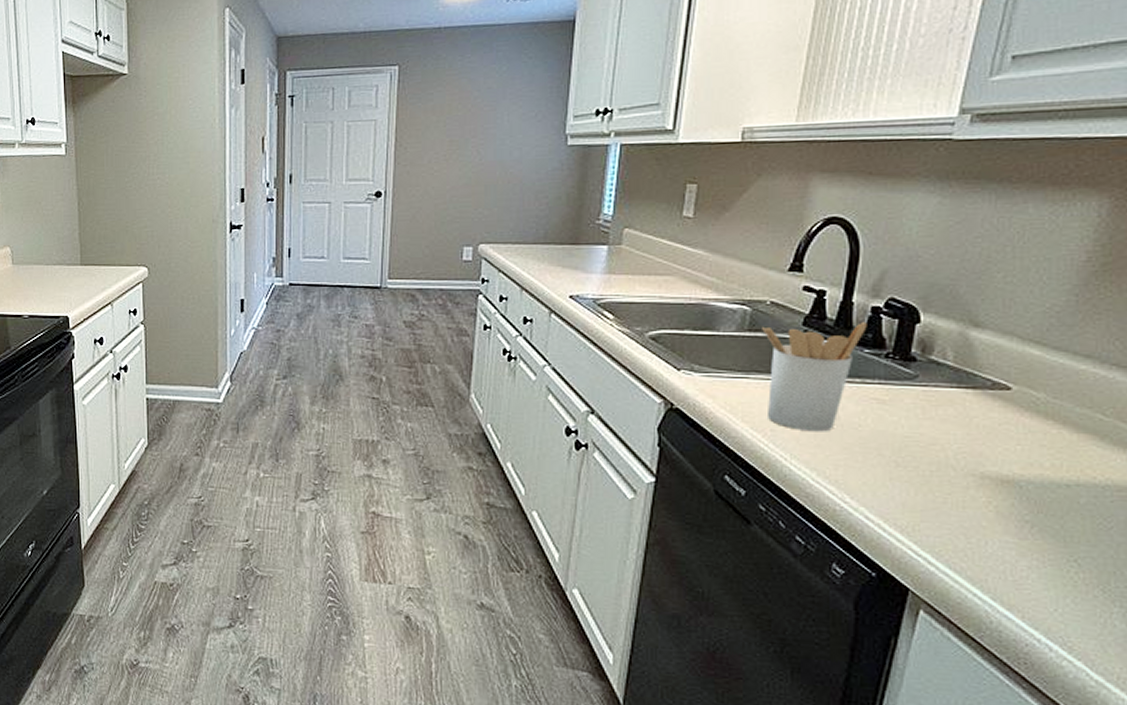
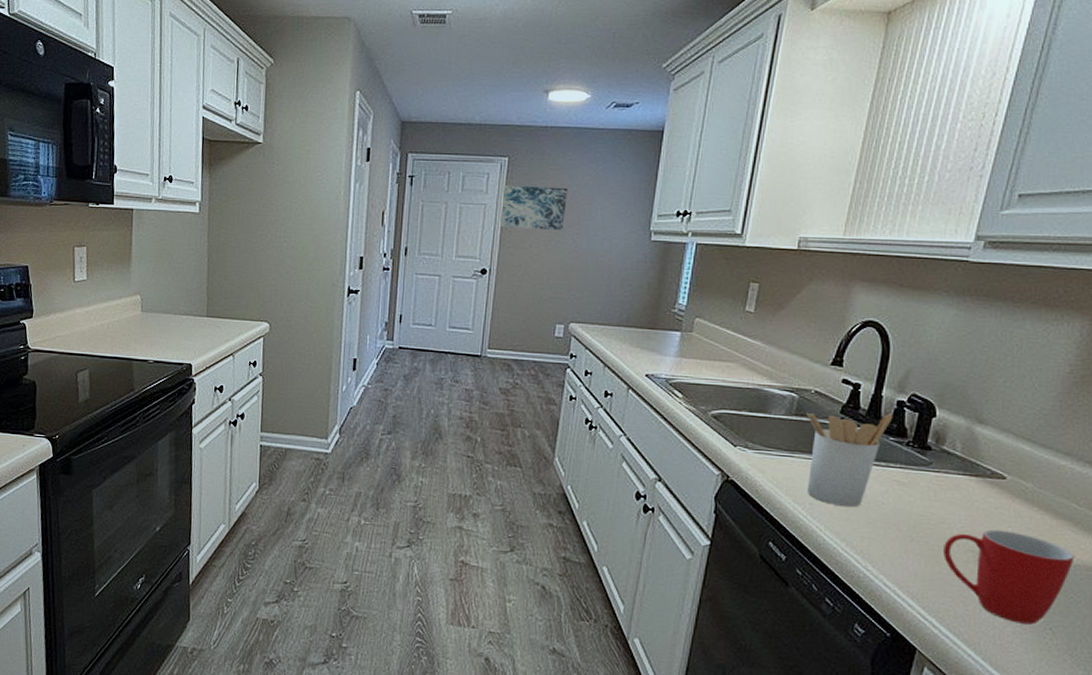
wall art: none [394,94,468,144] -> present [500,184,568,231]
mug: none [937,449,1103,557] -> present [943,529,1075,625]

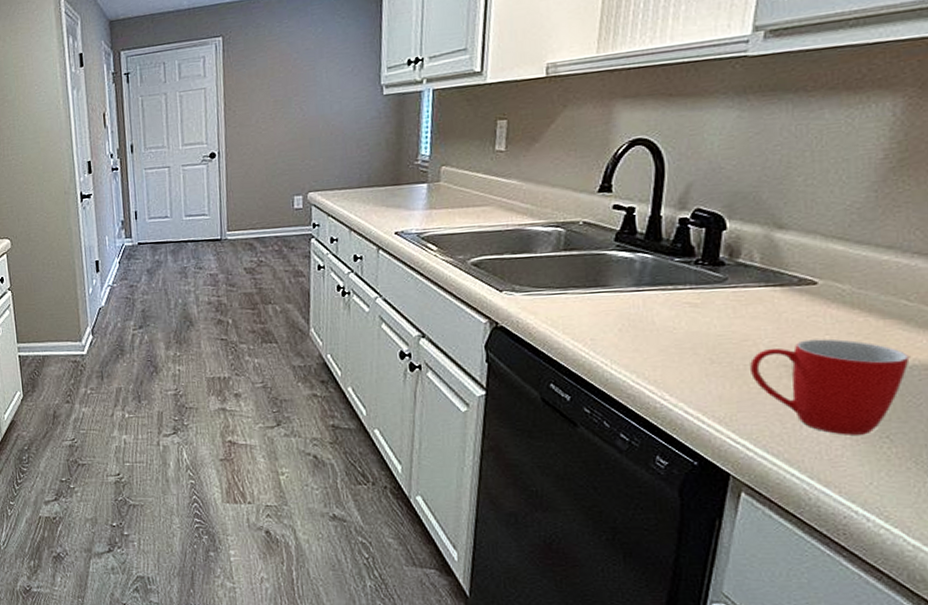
wall art: present [500,184,568,231] -> none [221,57,289,109]
utensil holder: present [807,412,893,508] -> none [577,232,676,338]

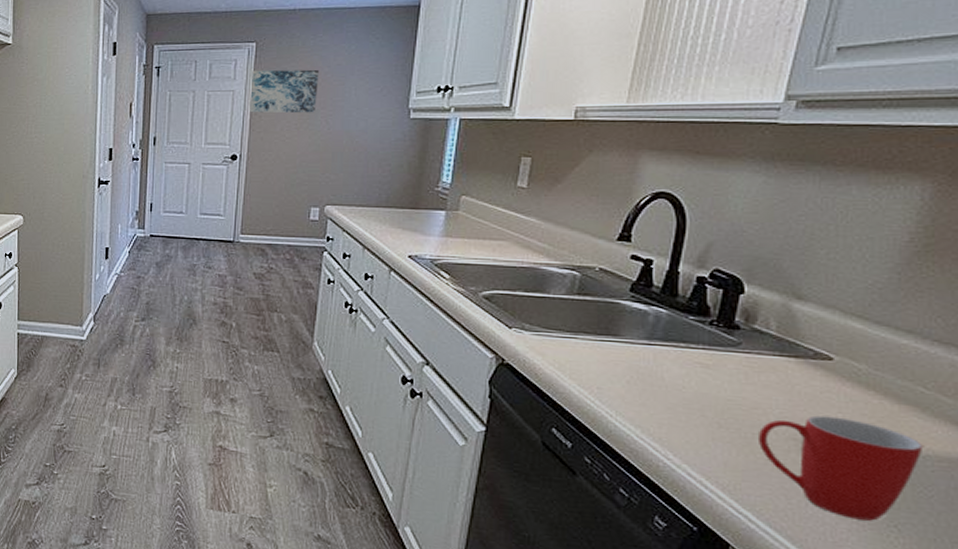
wall art: none [221,57,289,109] -> present [250,69,319,113]

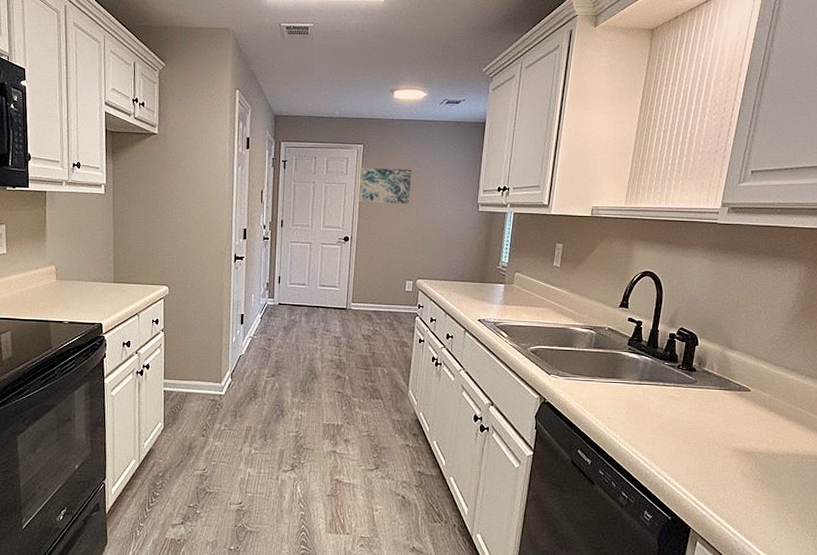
mug: present [759,415,924,521] -> none [708,431,802,503]

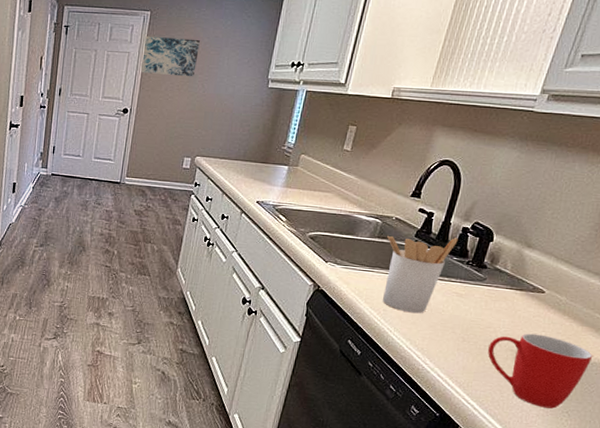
utensil holder: none [603,343,667,419] -> present [383,236,458,314]
mug: none [708,431,802,503] -> present [488,333,593,409]

